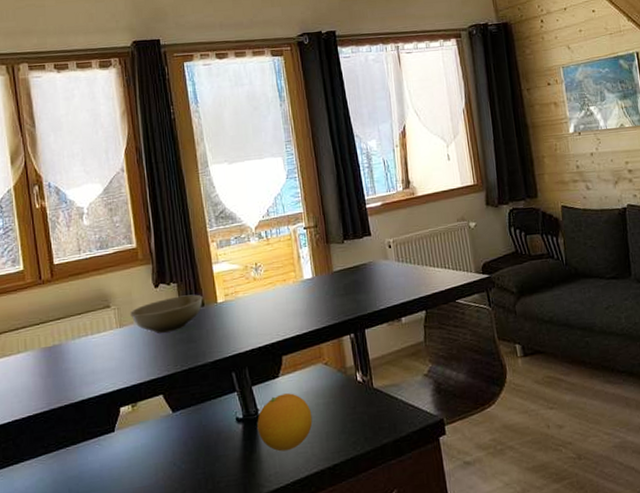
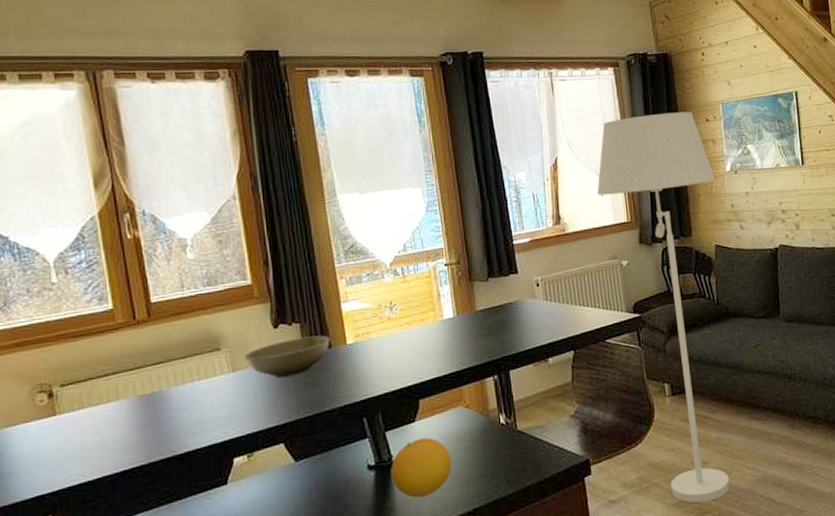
floor lamp: none [443,76,588,469] -> present [597,111,731,504]

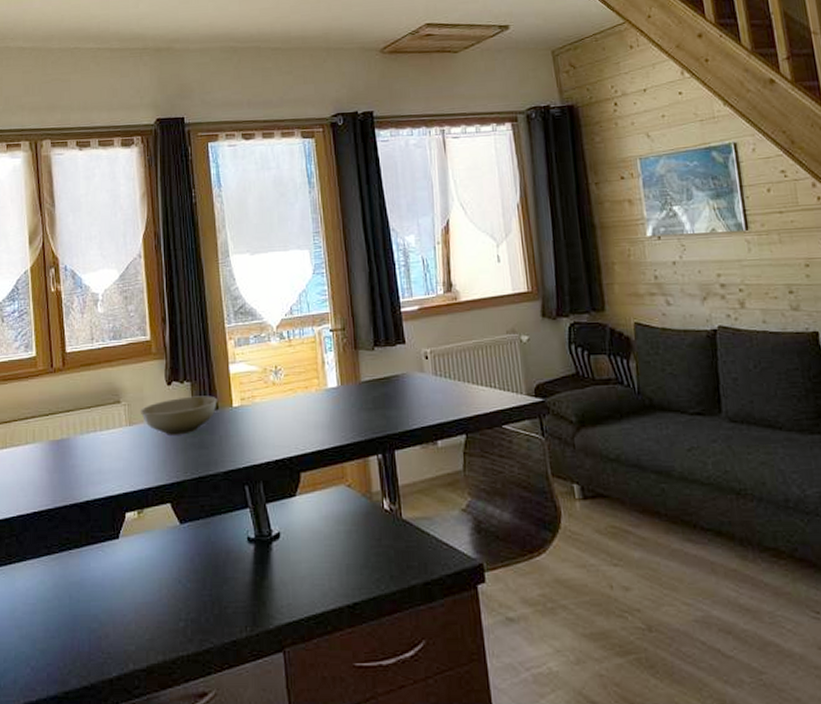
fruit: present [391,438,452,498] -> none [270,515,332,581]
floor lamp: present [597,111,731,504] -> none [493,168,661,639]

